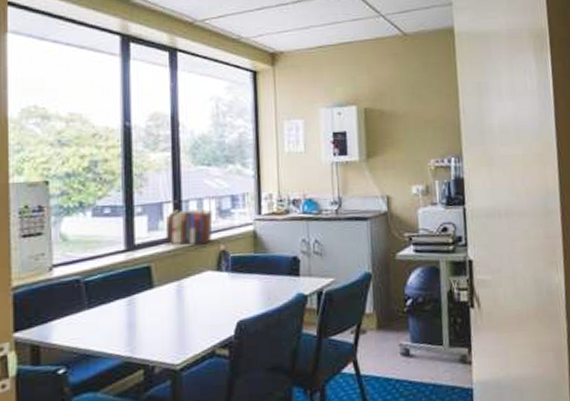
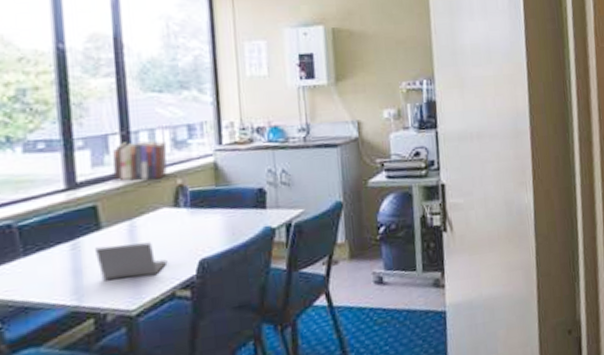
laptop computer: none [148,302,209,335] -> present [95,242,168,281]

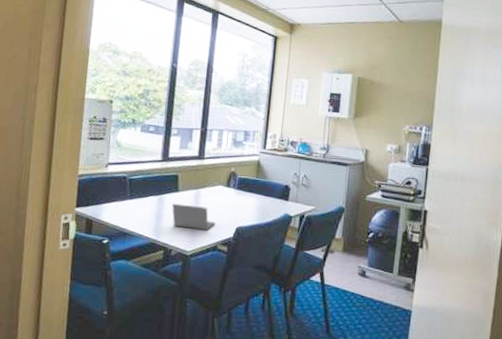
books: present [112,140,168,181] -> none [191,136,229,165]

